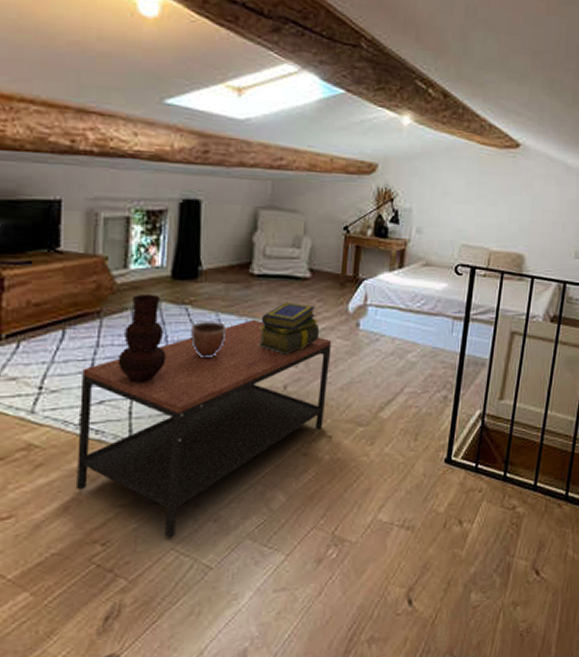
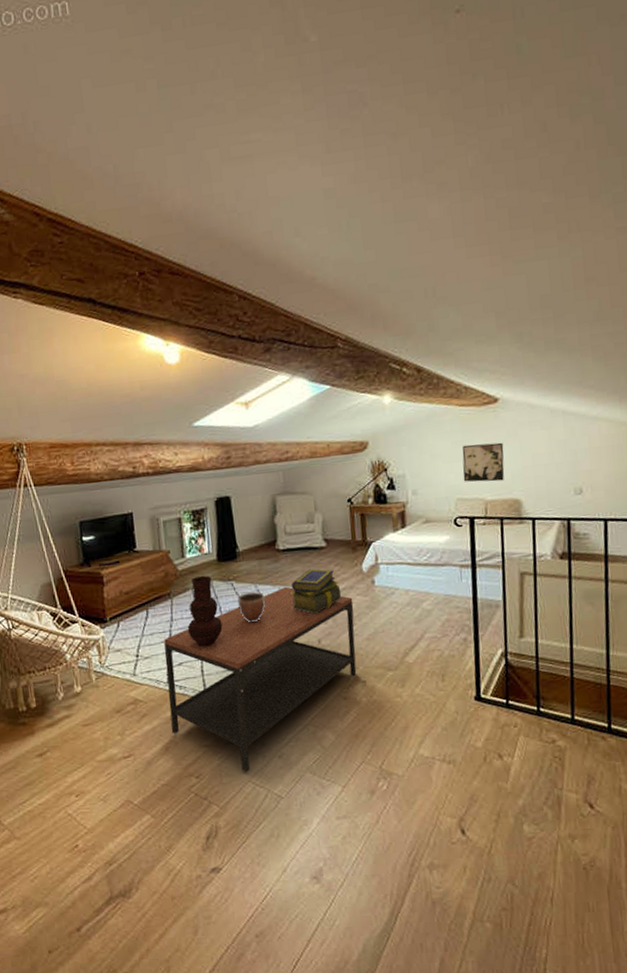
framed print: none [471,187,517,232] -> present [462,442,505,482]

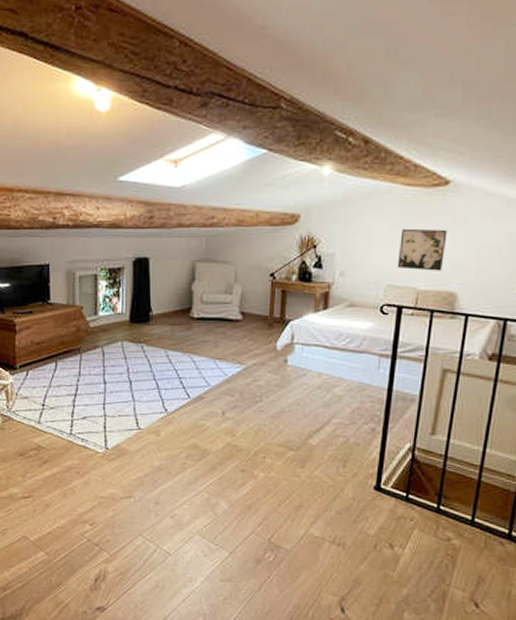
coffee table: present [164,586,357,772] -> none [69,355,263,526]
vase: present [187,575,223,648] -> none [94,334,129,405]
decorative bowl: present [237,592,266,623] -> none [145,357,174,387]
stack of books: present [290,569,342,614] -> none [200,341,252,386]

